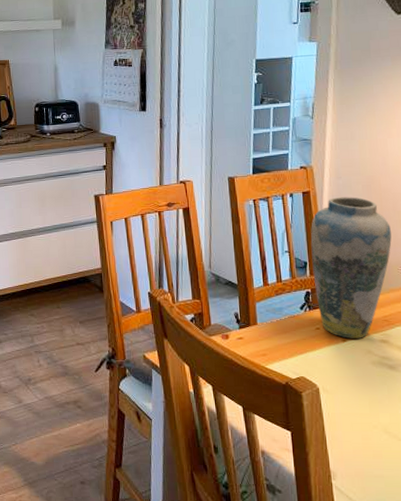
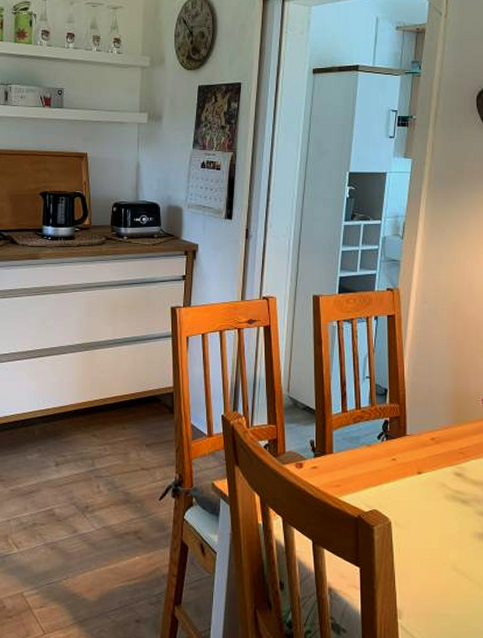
vase: present [310,197,392,339] -> none [392,322,473,471]

